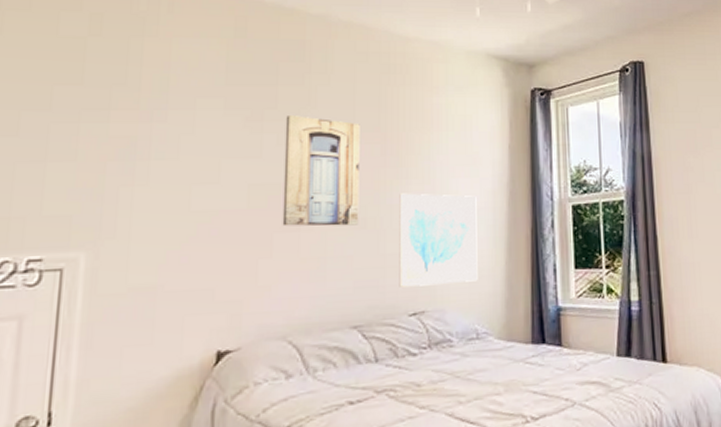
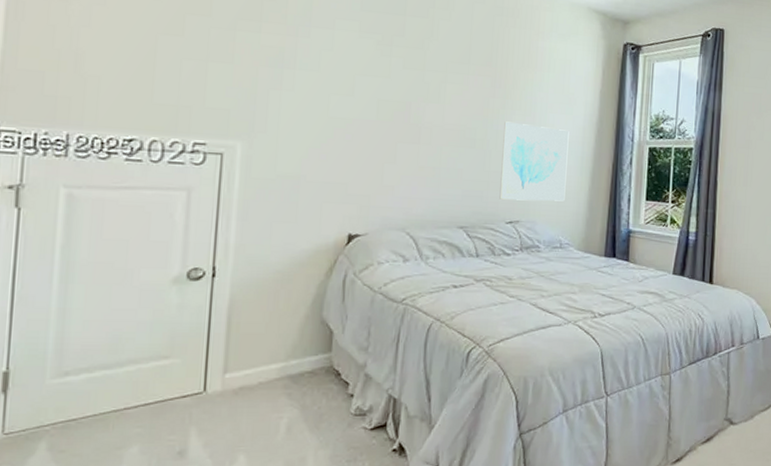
wall art: present [282,116,360,226] -> none [405,44,475,144]

